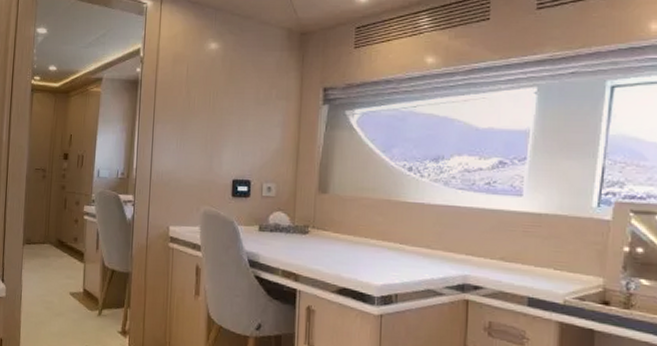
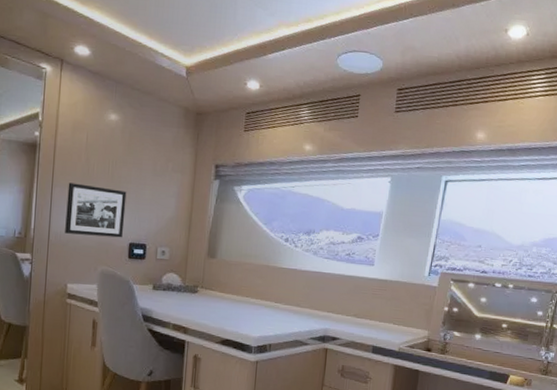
picture frame: none [166,118,229,175] -> present [65,182,127,238]

